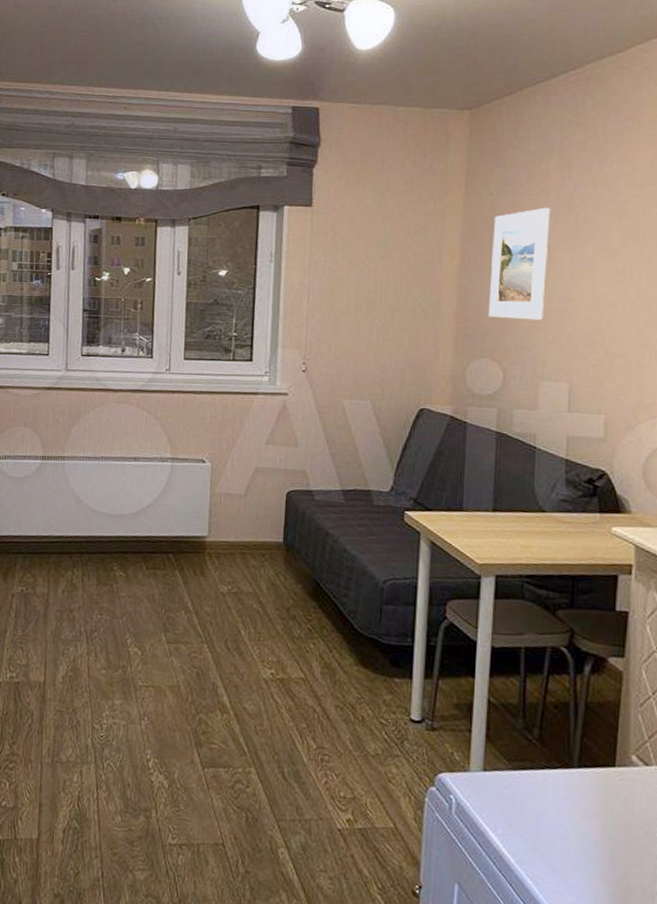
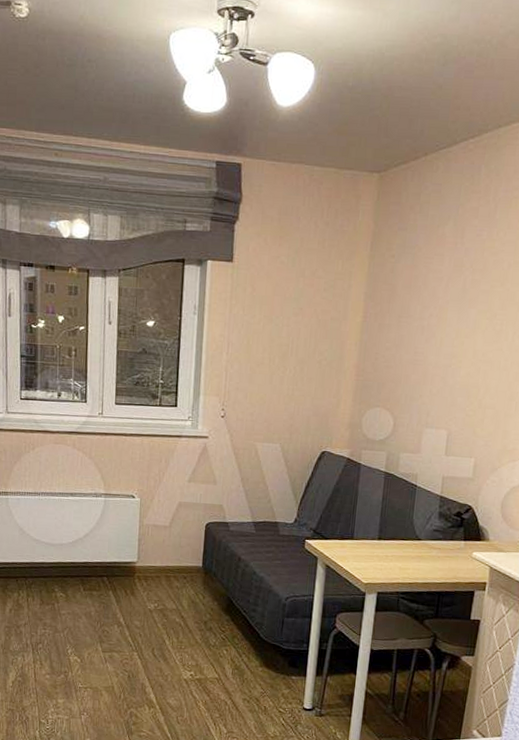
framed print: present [488,207,551,321] -> none [384,270,444,375]

